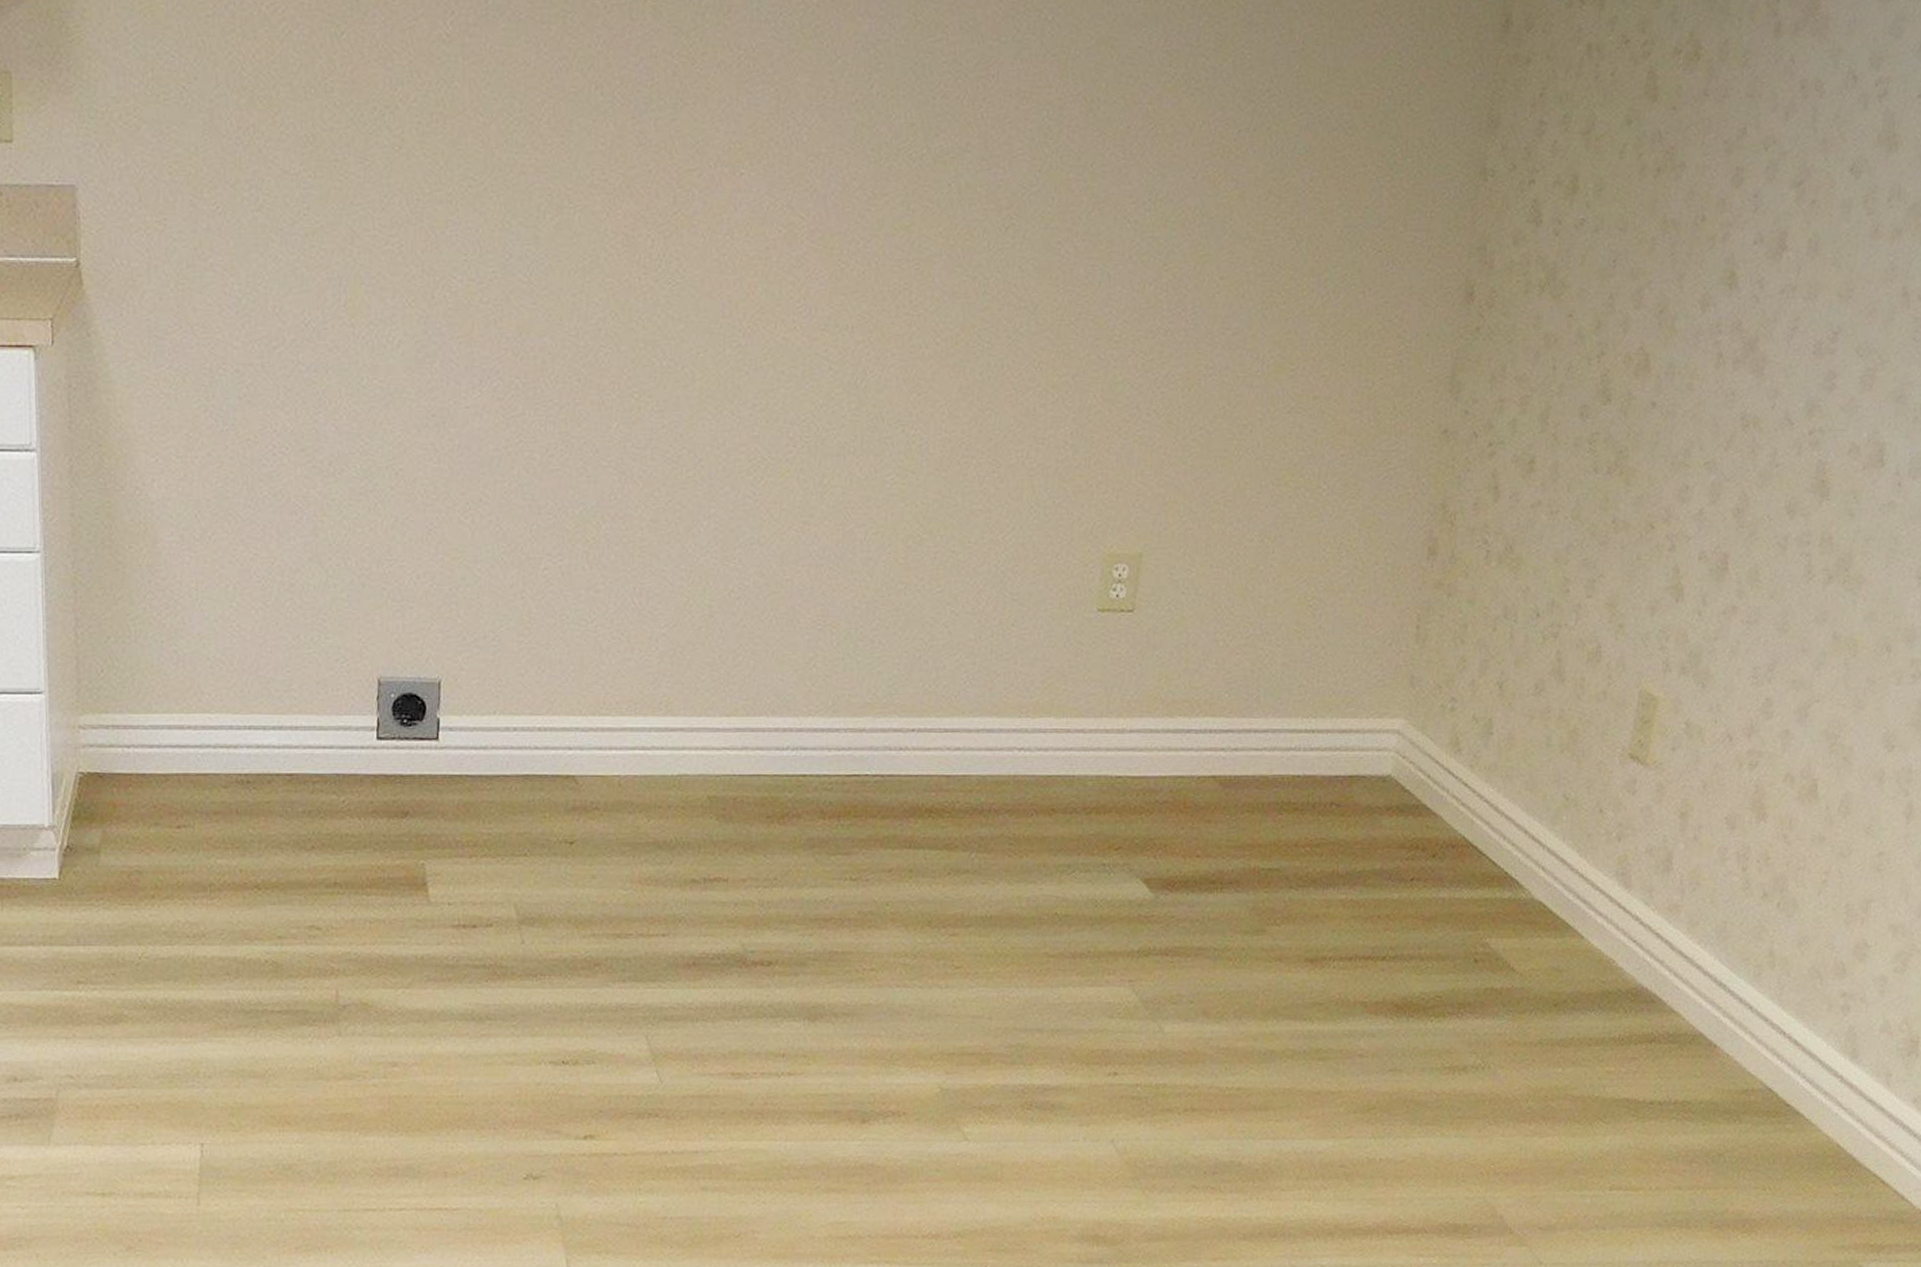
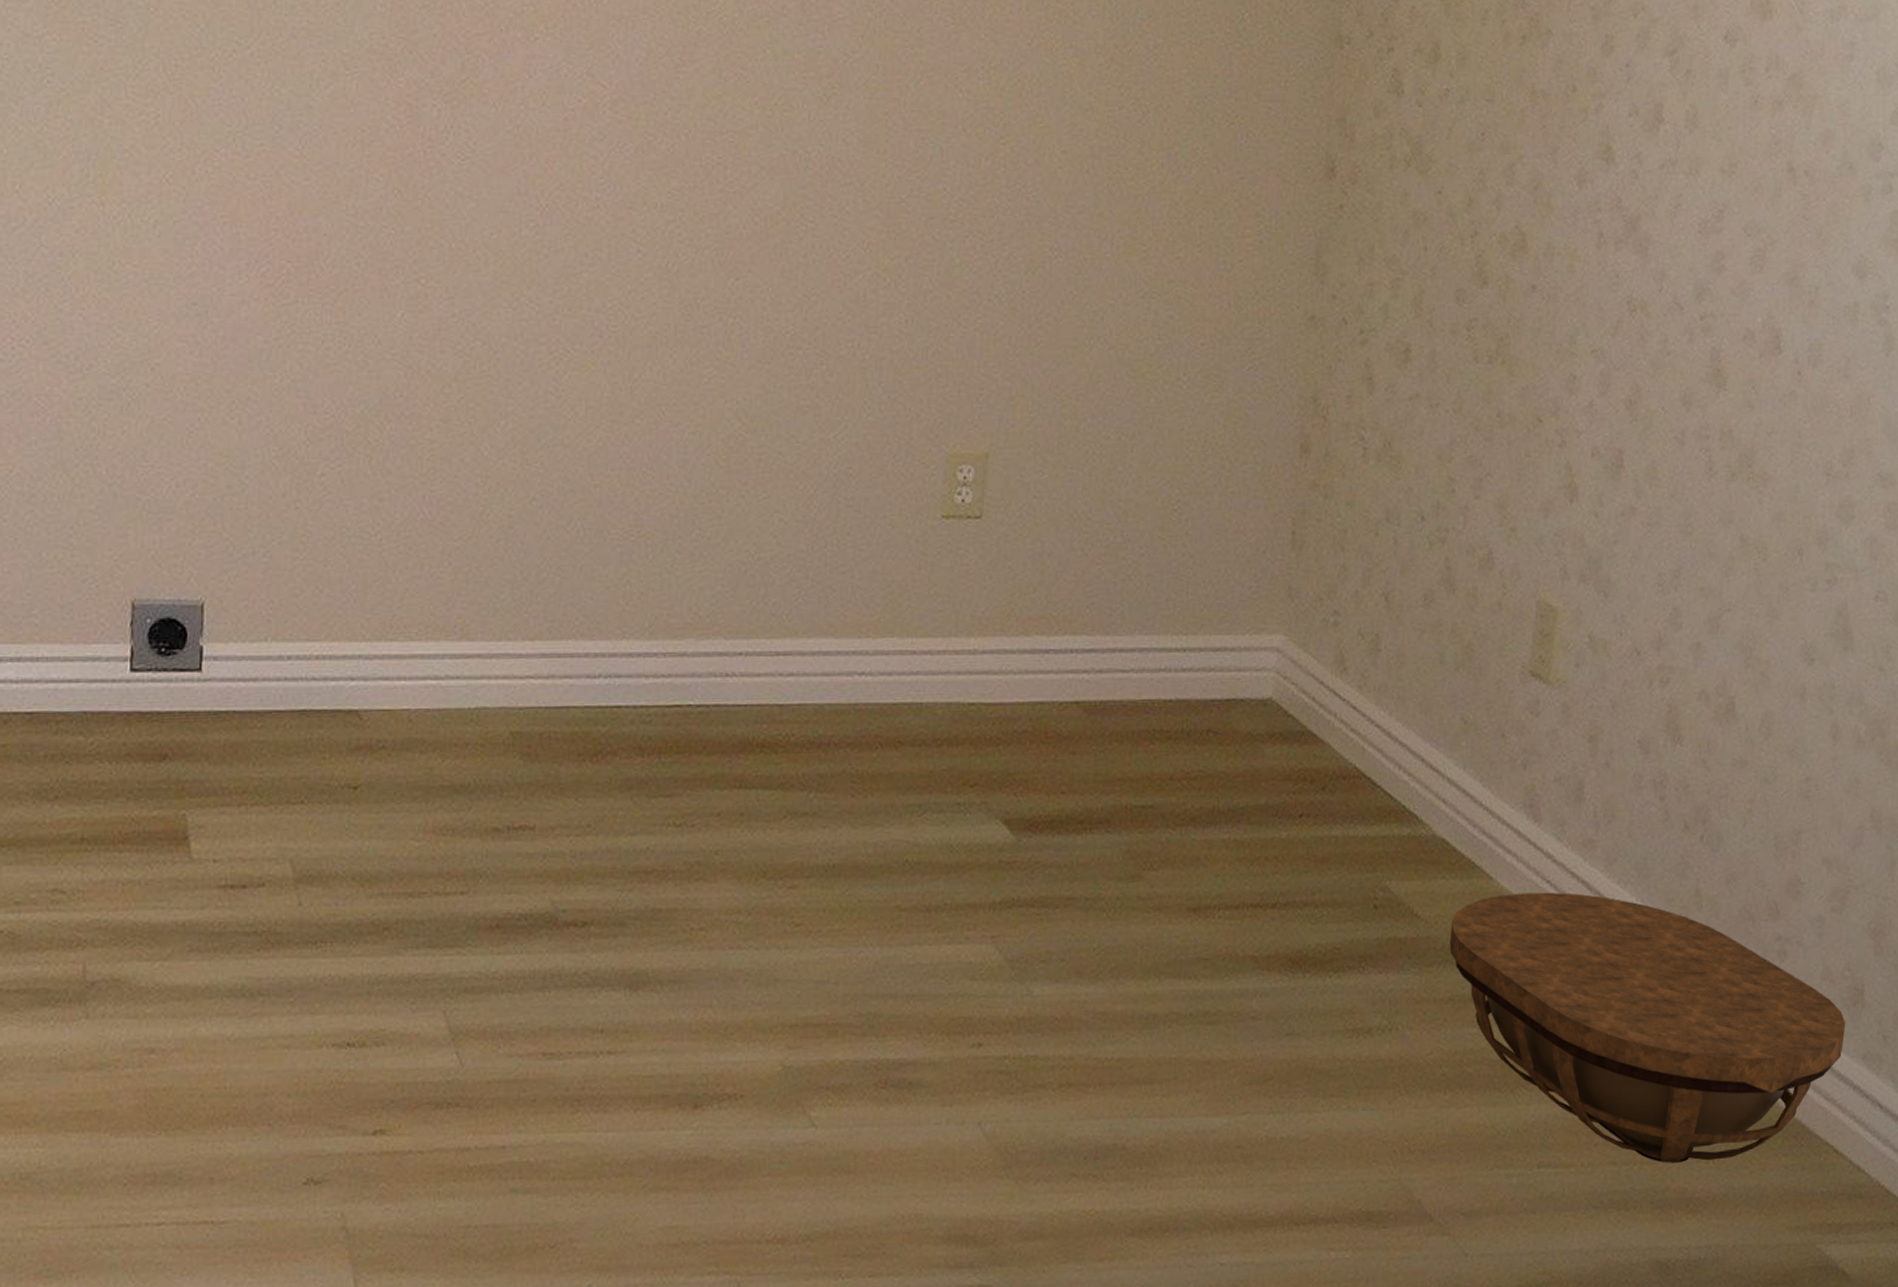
basket: none [1541,950,1900,1189] -> present [1449,892,1846,1163]

